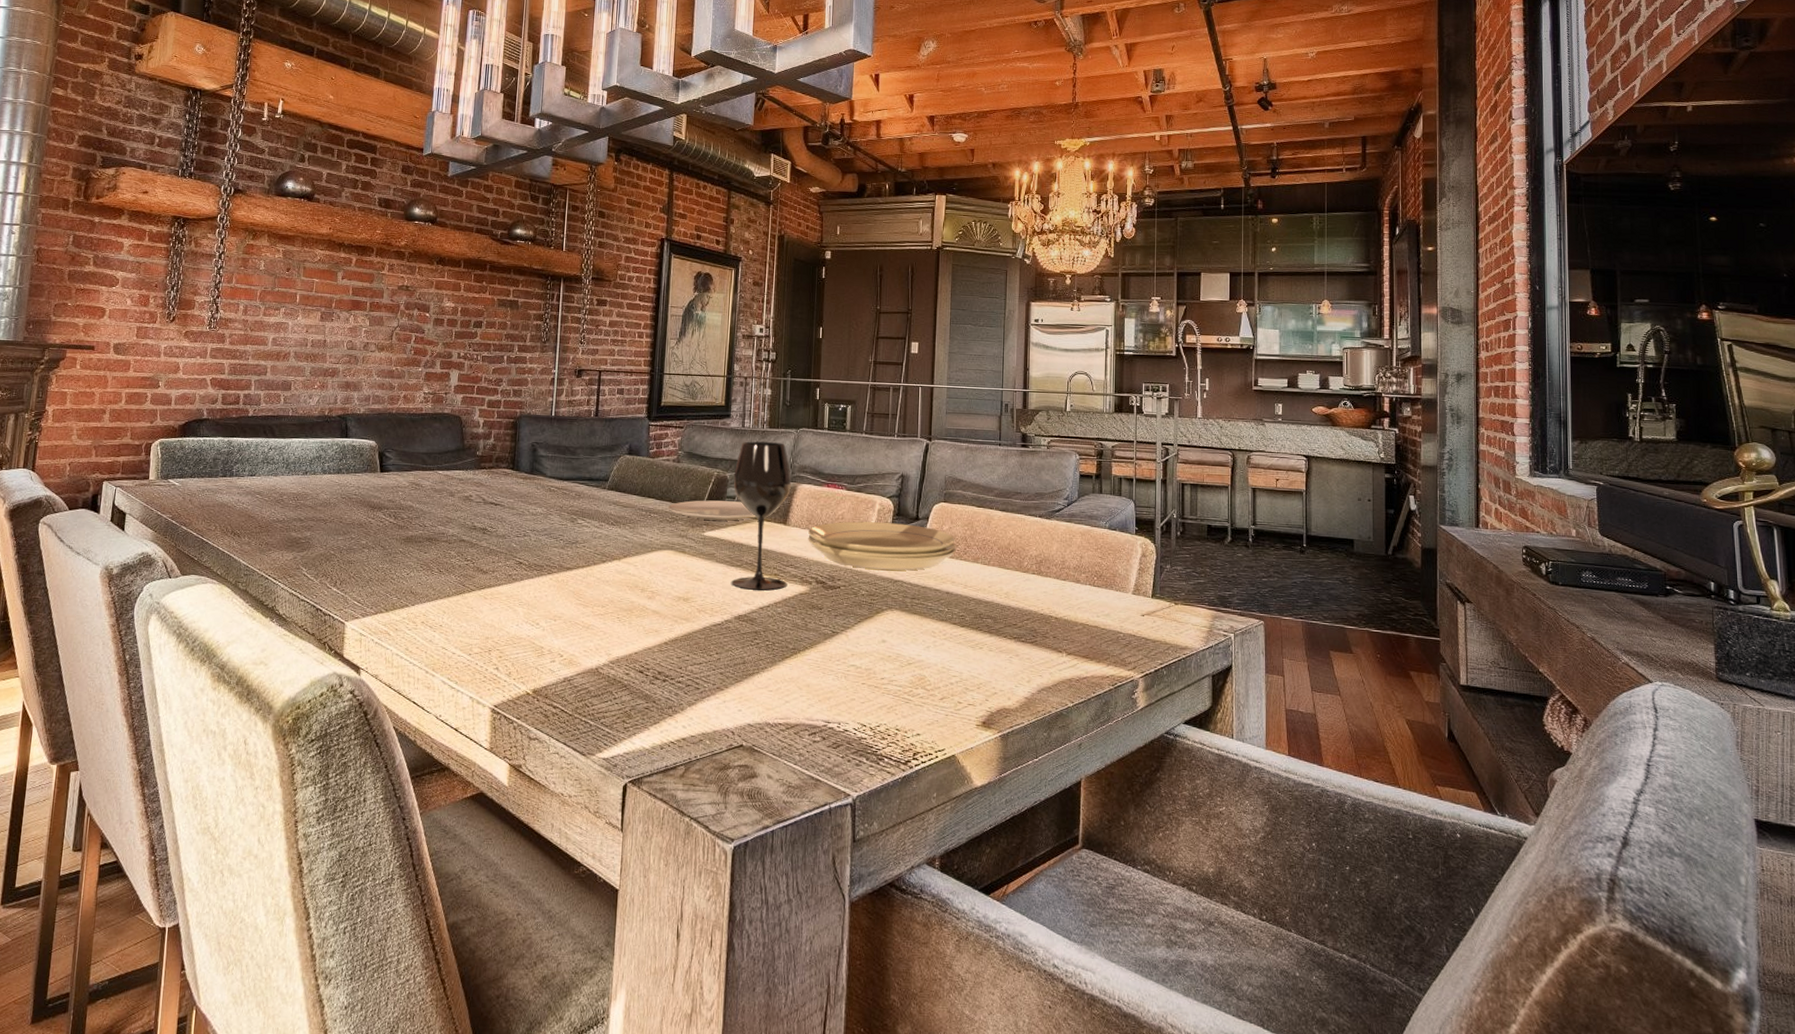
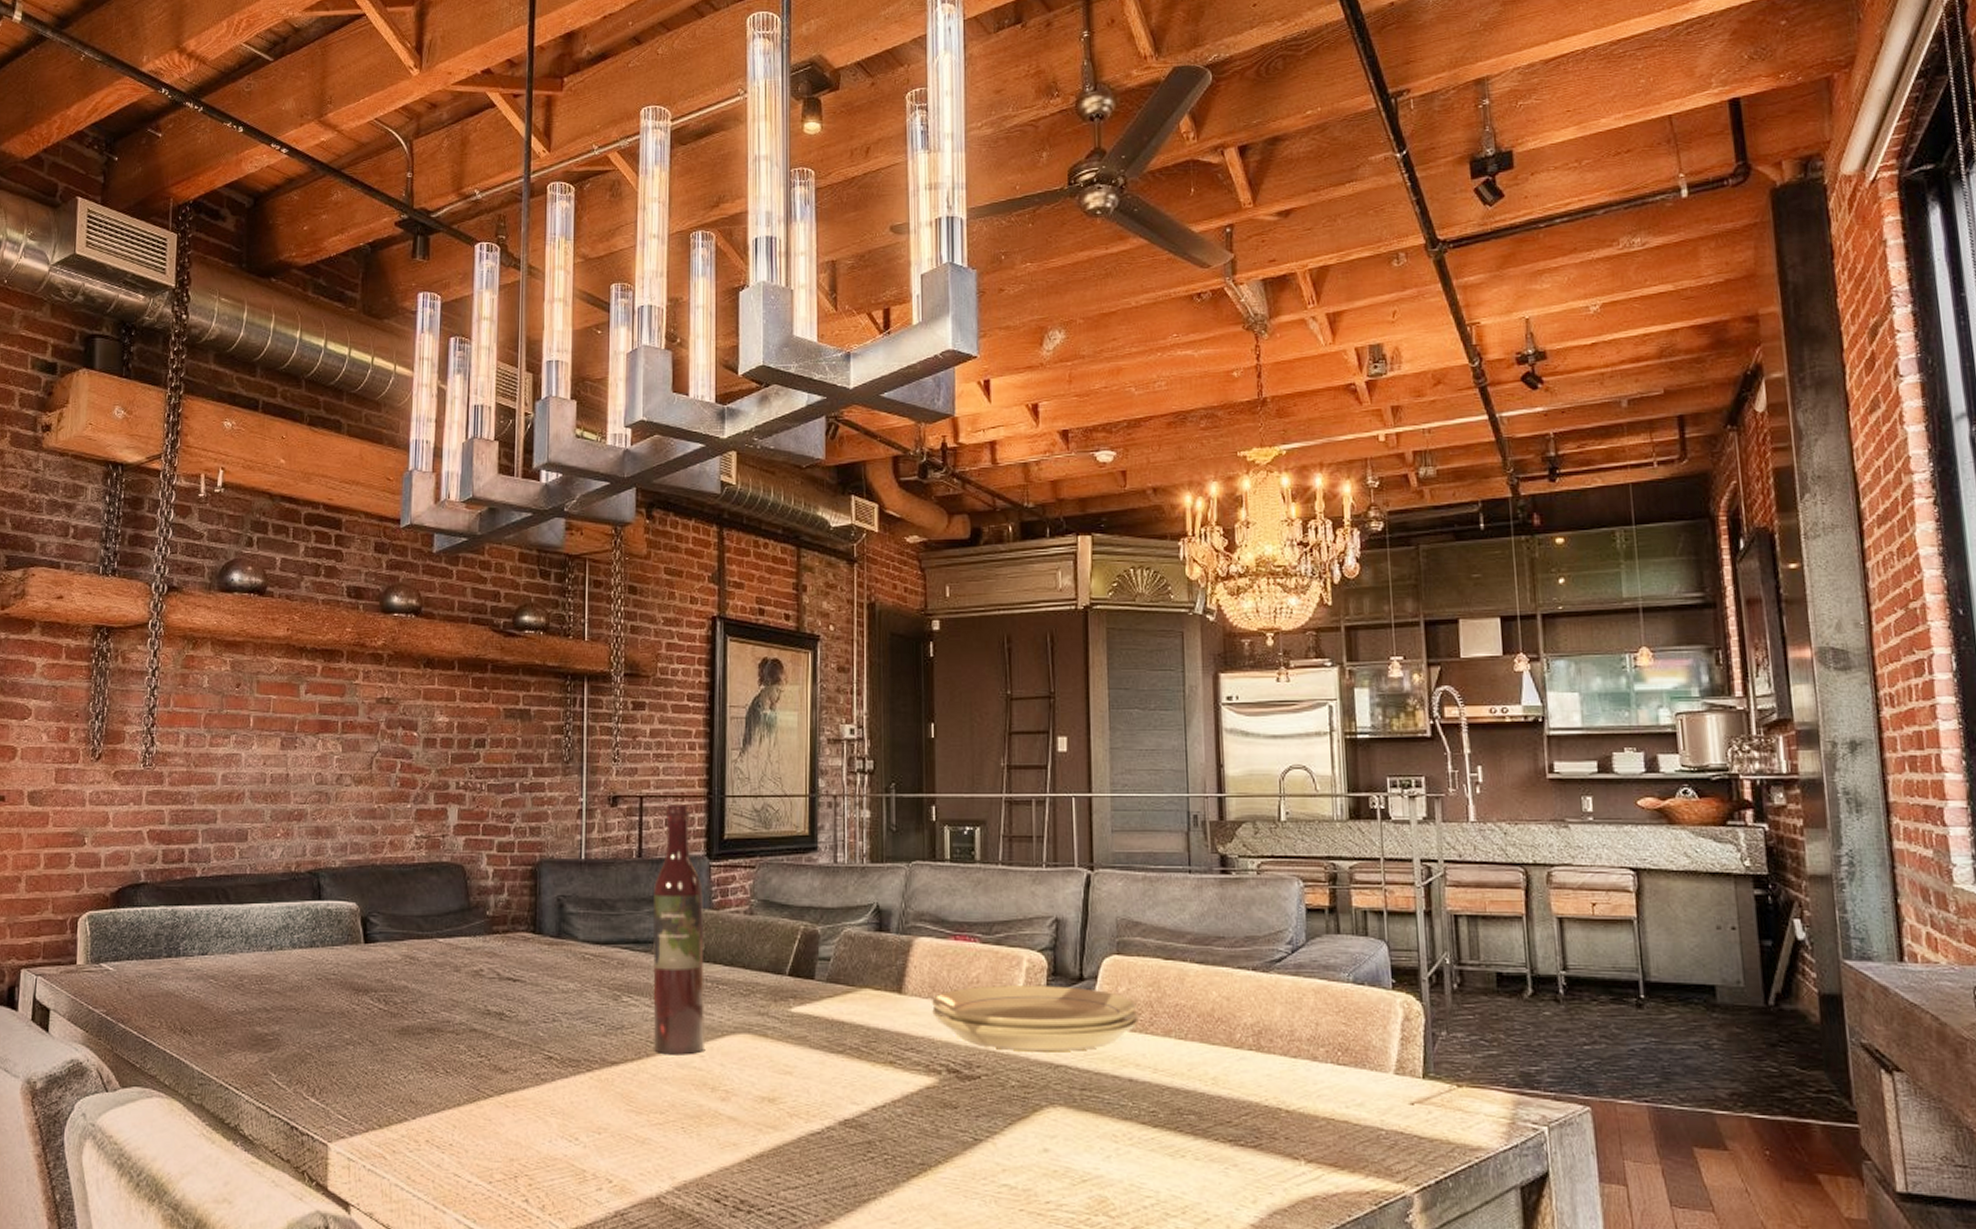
wine bottle: none [600,378,643,565] -> present [653,805,704,1055]
plate: present [668,500,756,521] -> none [741,964,860,991]
wineglass: present [730,441,792,591] -> none [826,882,908,1085]

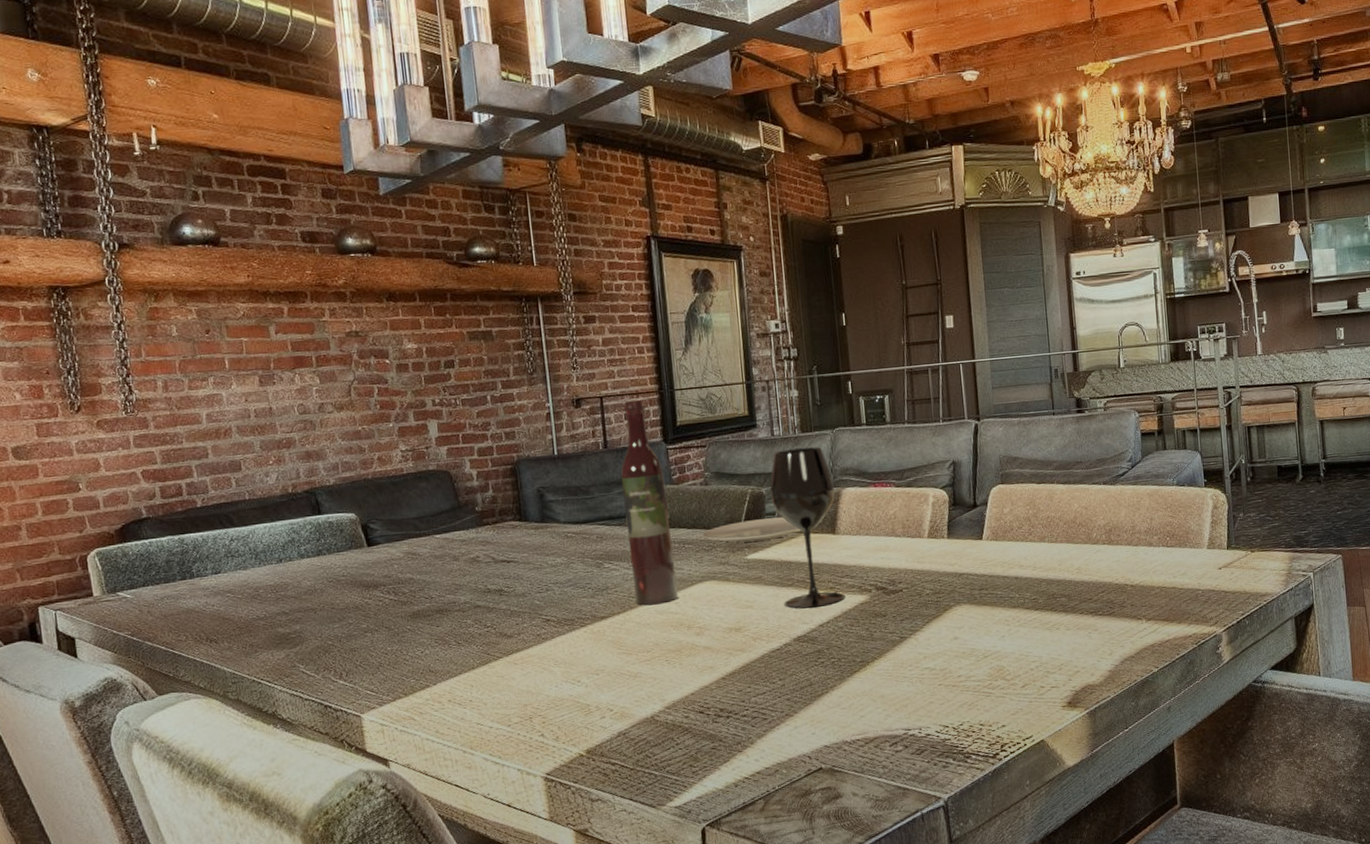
plate: none [741,964,860,991] -> present [702,517,802,543]
wineglass: none [826,882,908,1085] -> present [769,446,846,609]
plate: present [932,985,1139,1052] -> none [860,512,1021,567]

